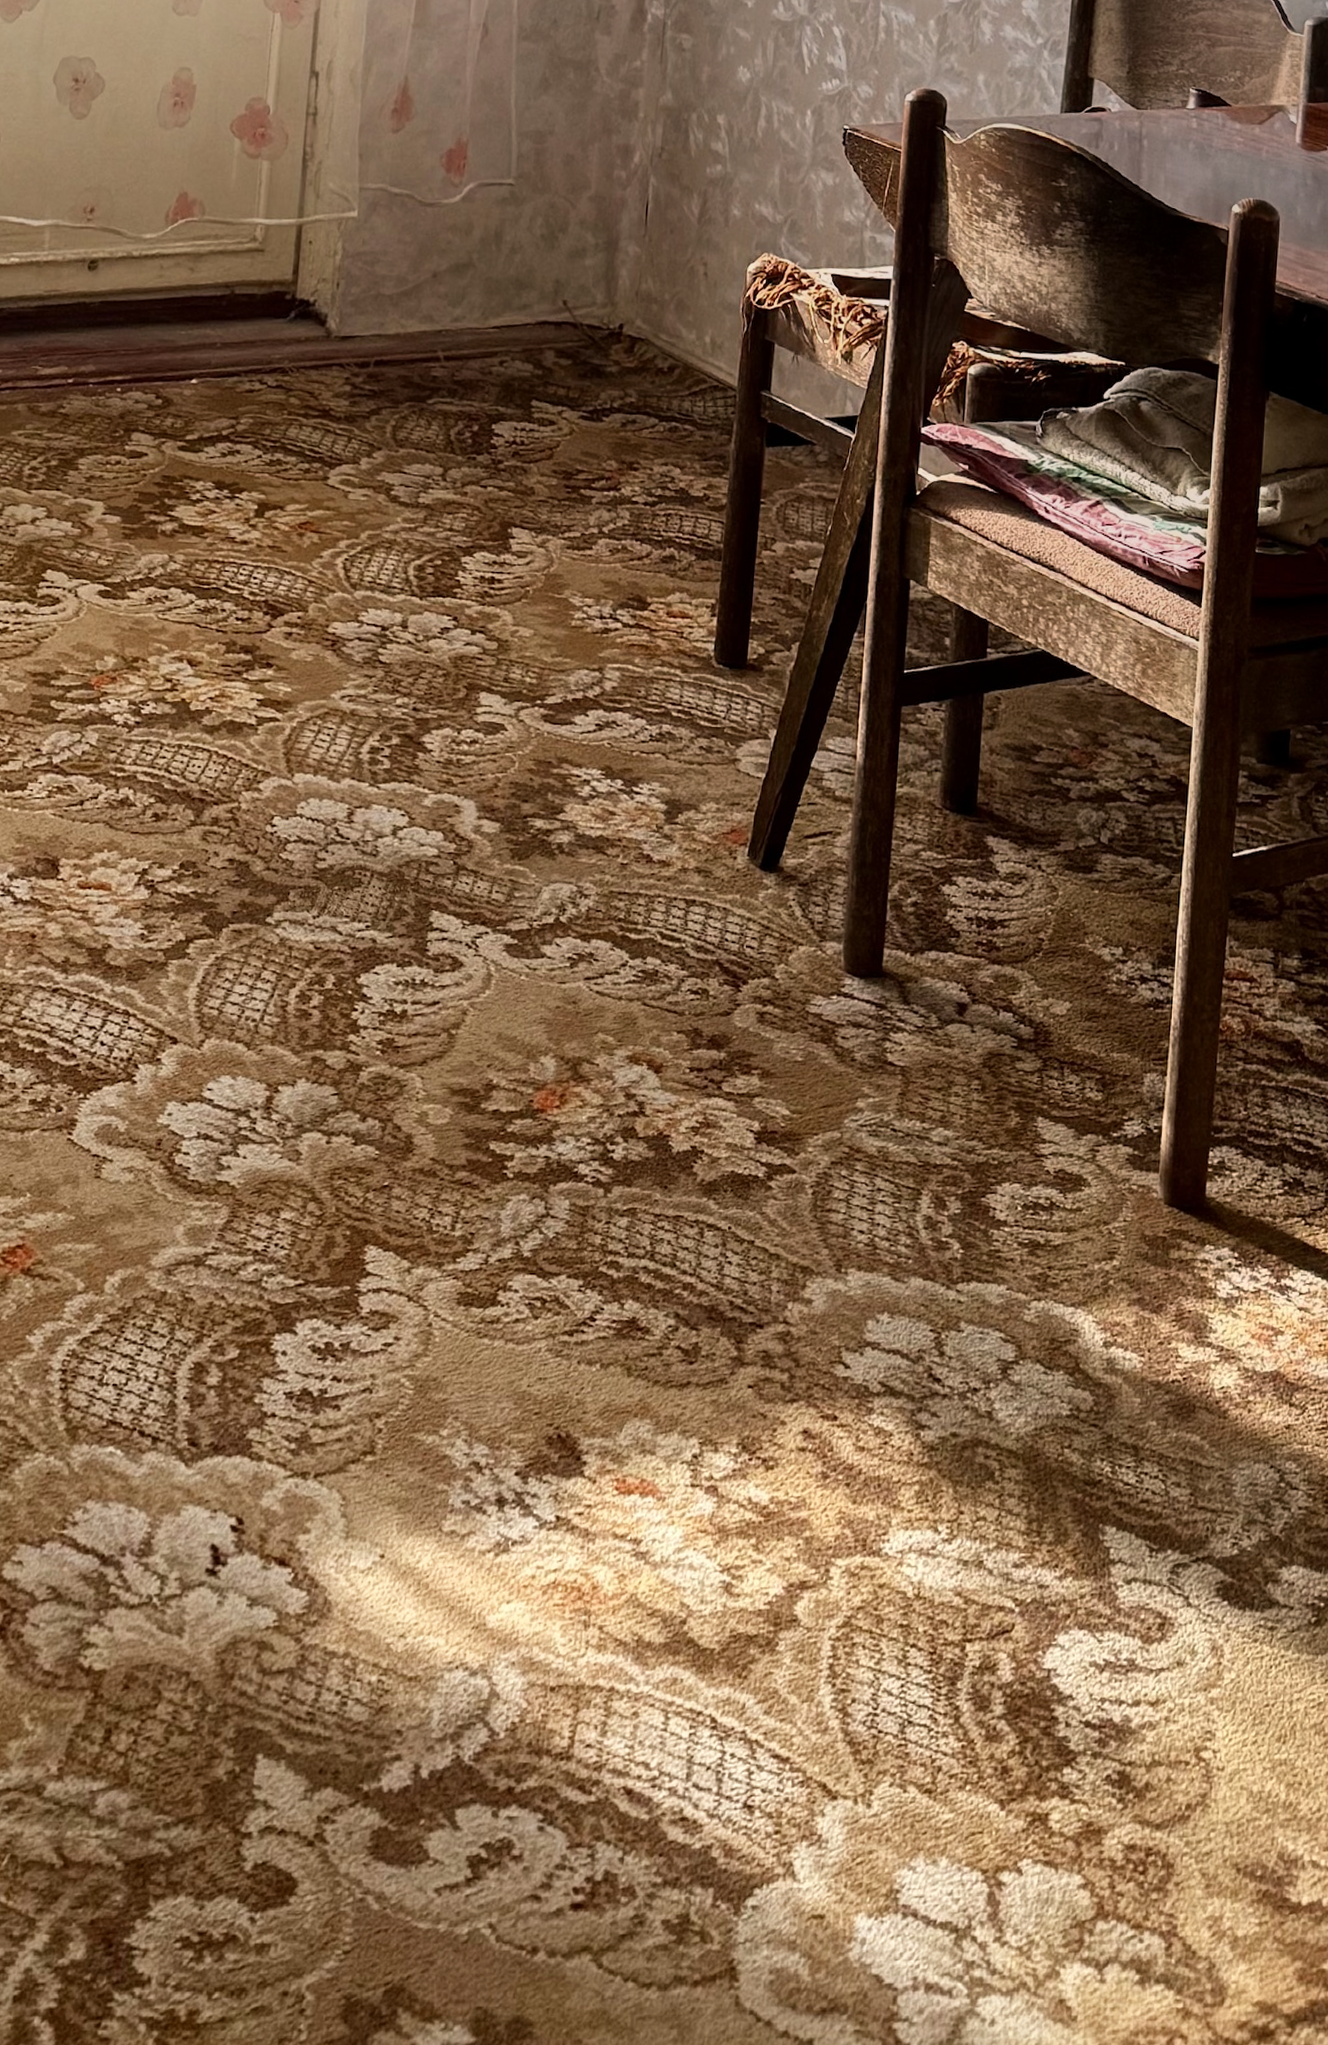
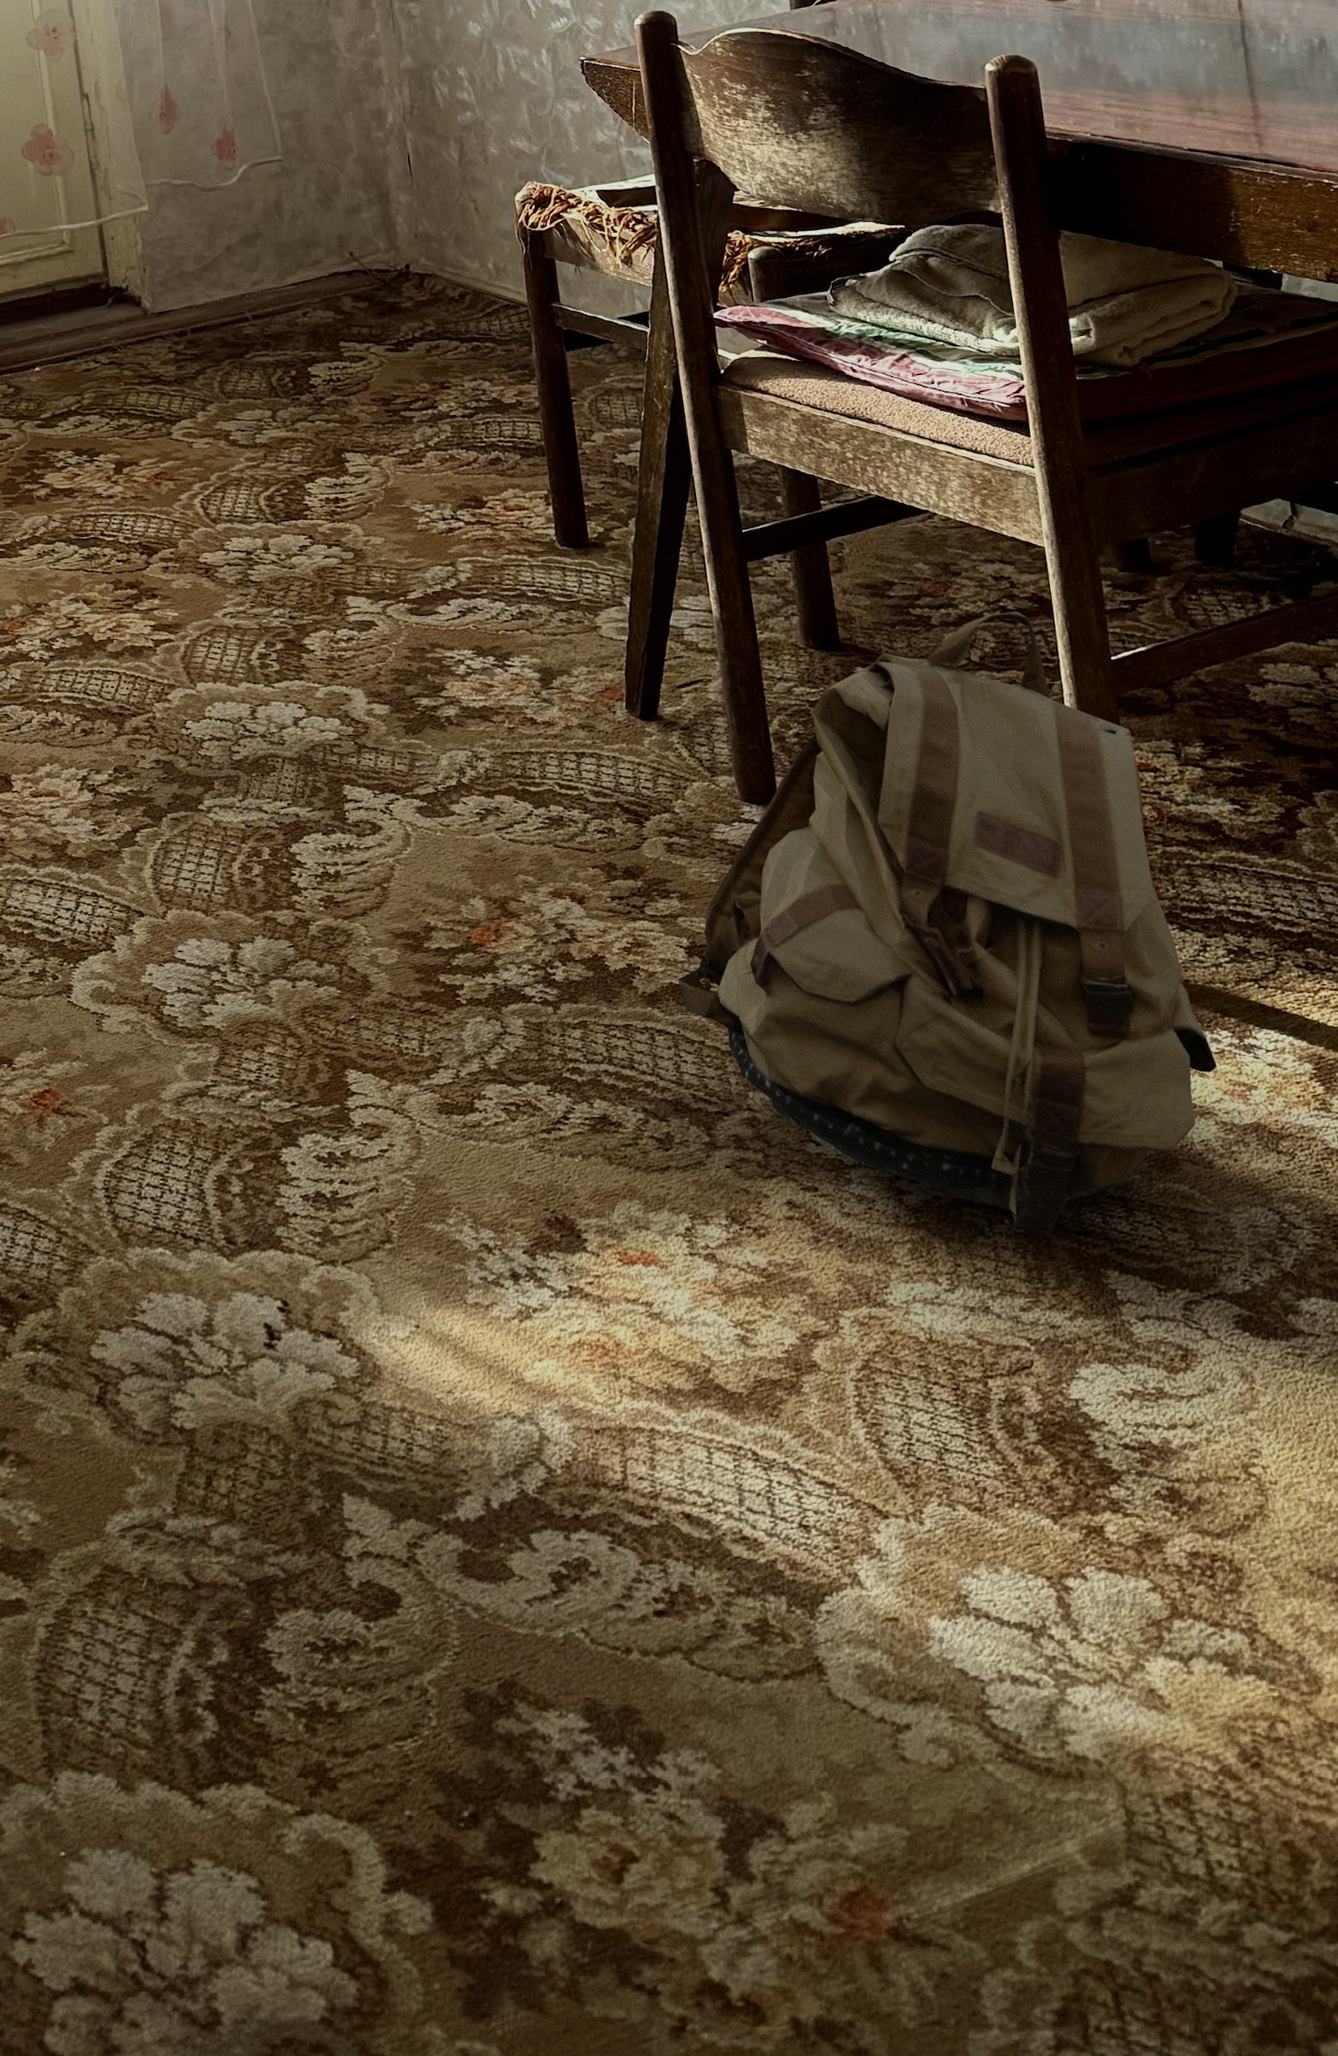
backpack: none [740,793,1251,1483] -> present [677,611,1217,1235]

